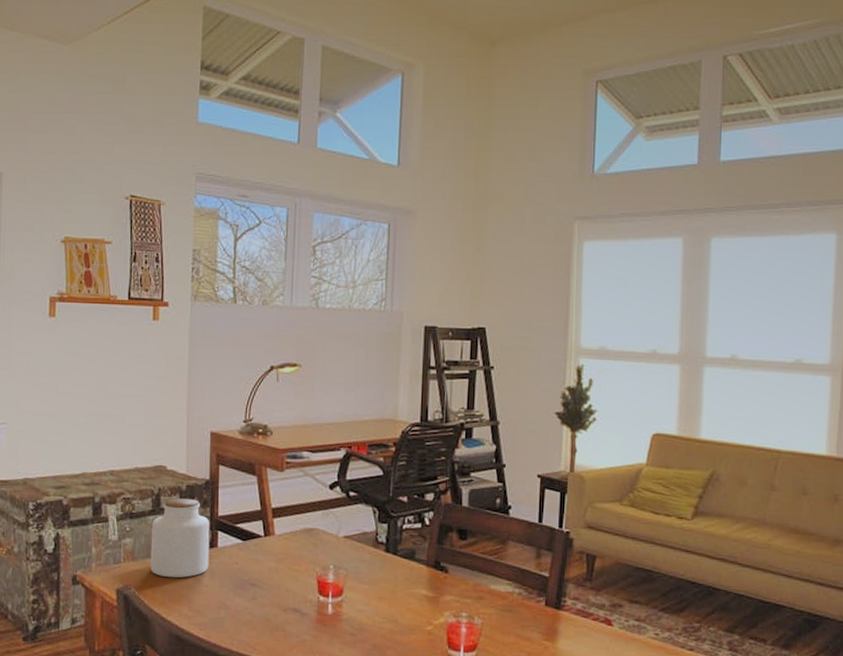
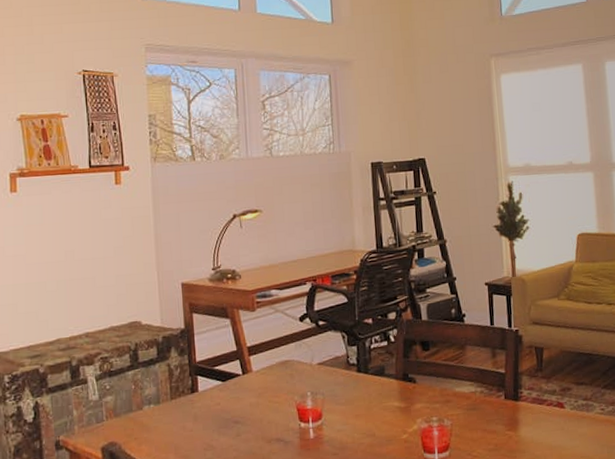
jar: present [150,498,210,578] -> none [131,349,192,429]

